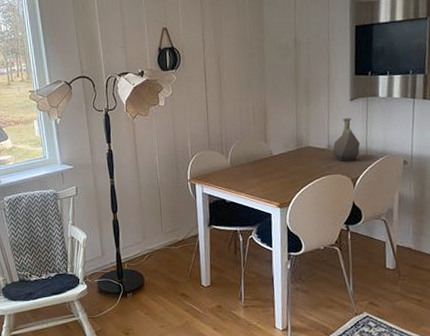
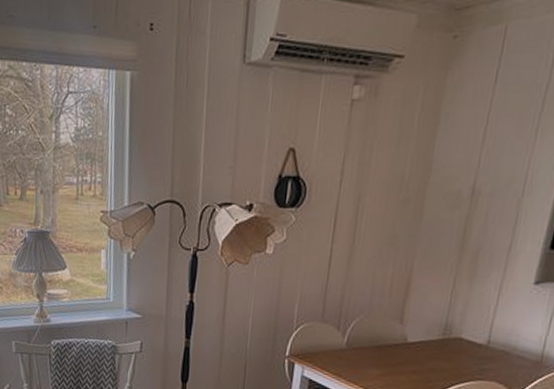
vase: present [332,118,361,162] -> none [492,307,536,368]

